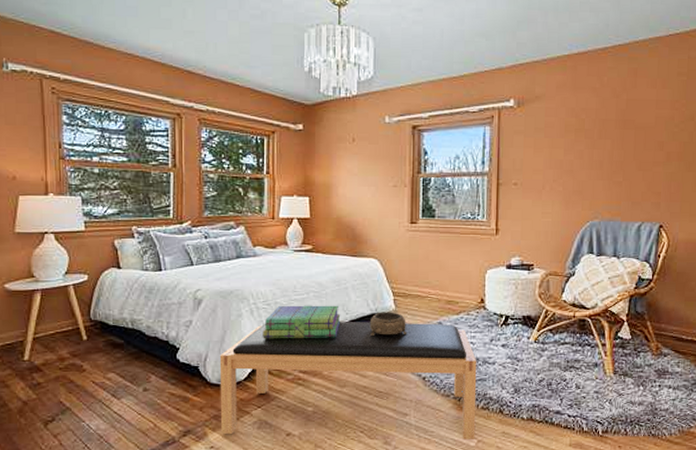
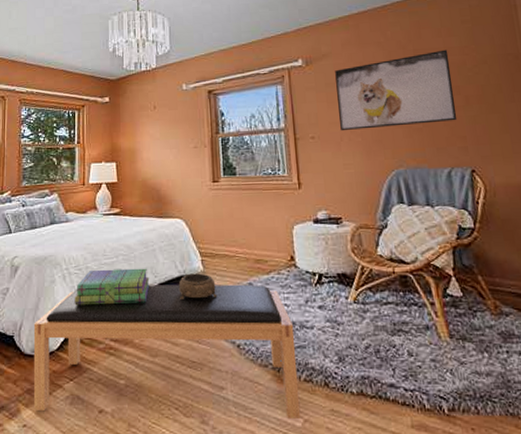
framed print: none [544,102,660,180] -> present [335,49,458,131]

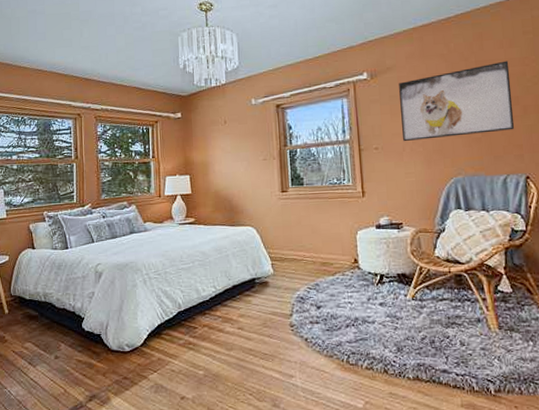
bench: present [33,284,301,419] -> none [118,285,362,401]
stack of books: present [74,268,150,306] -> none [155,272,224,307]
decorative bowl: present [178,273,218,299] -> none [250,276,287,299]

